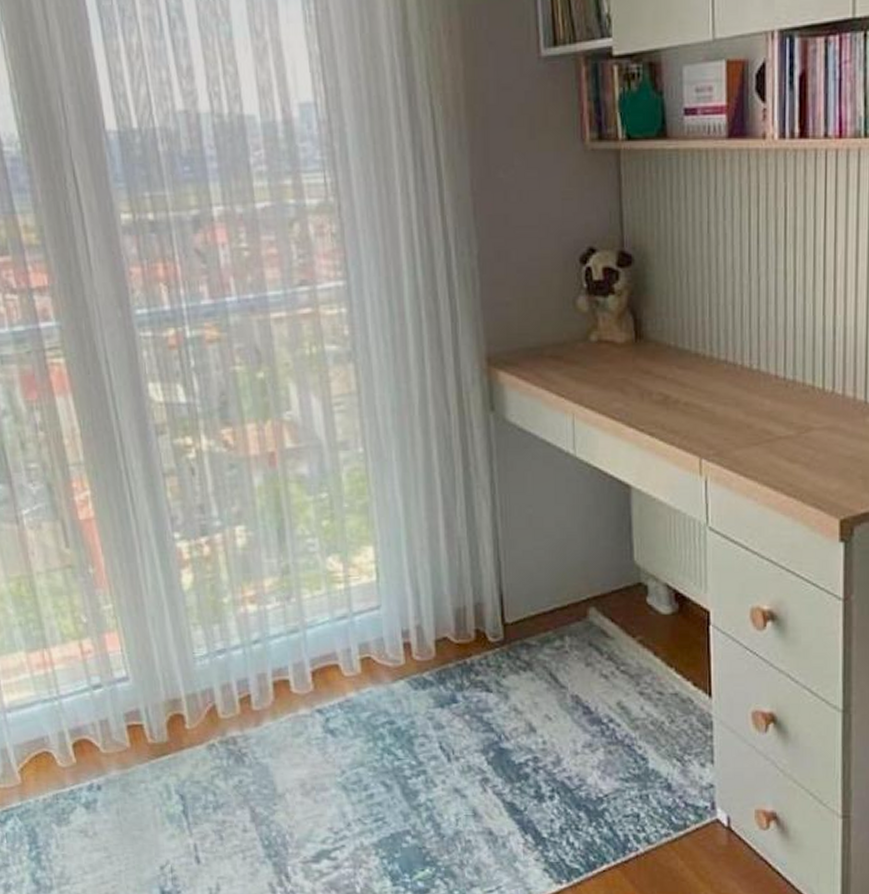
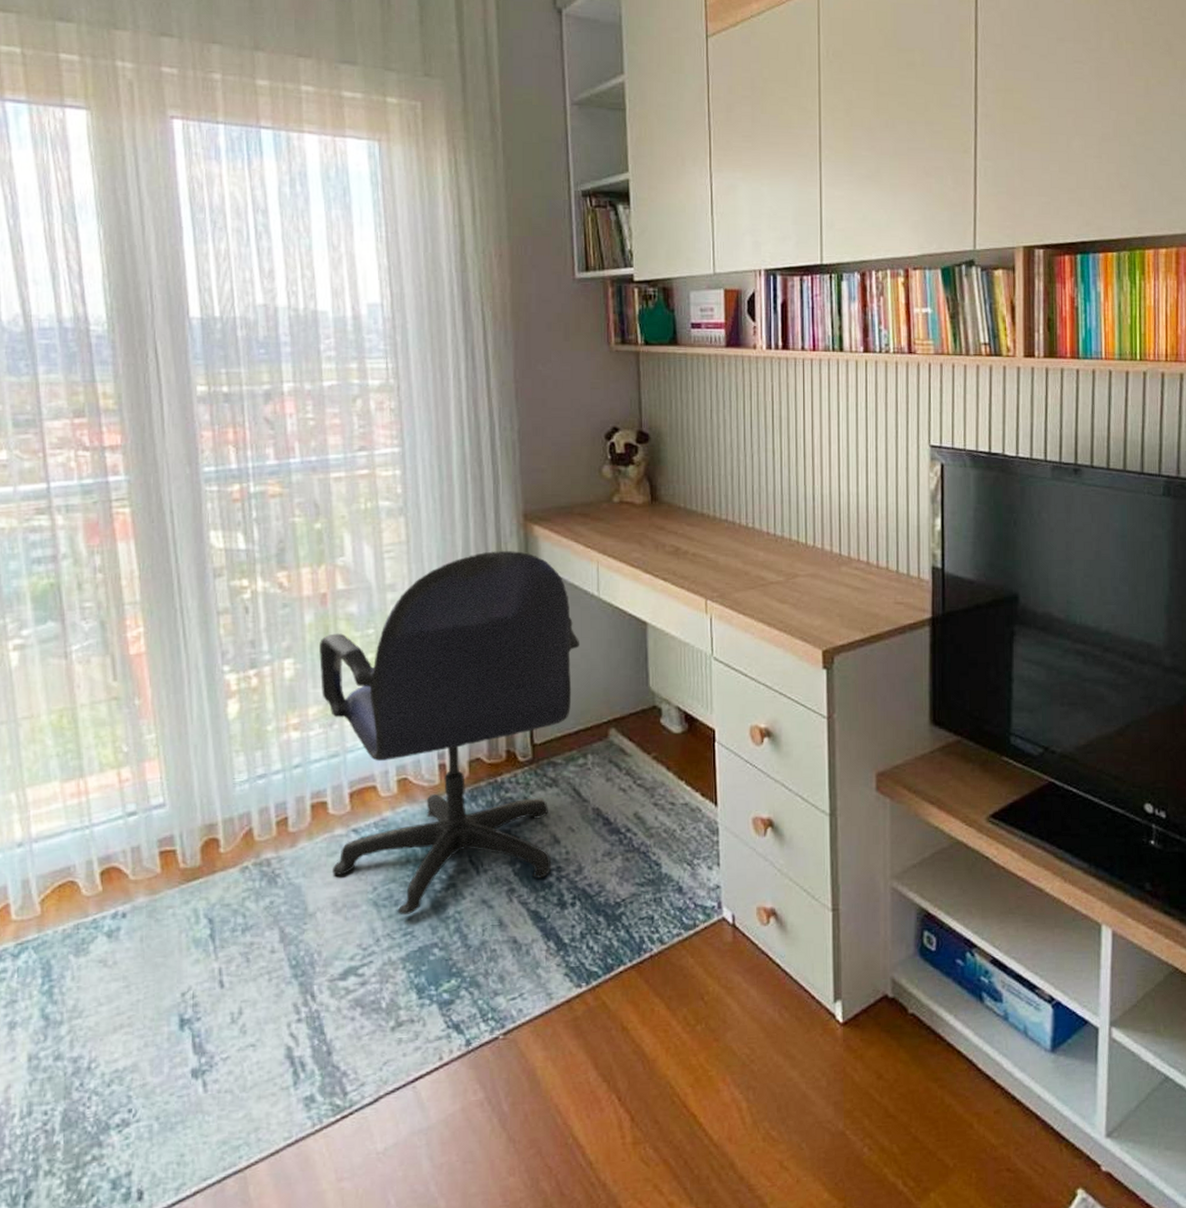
office chair: none [271,402,555,801] -> present [319,551,580,916]

